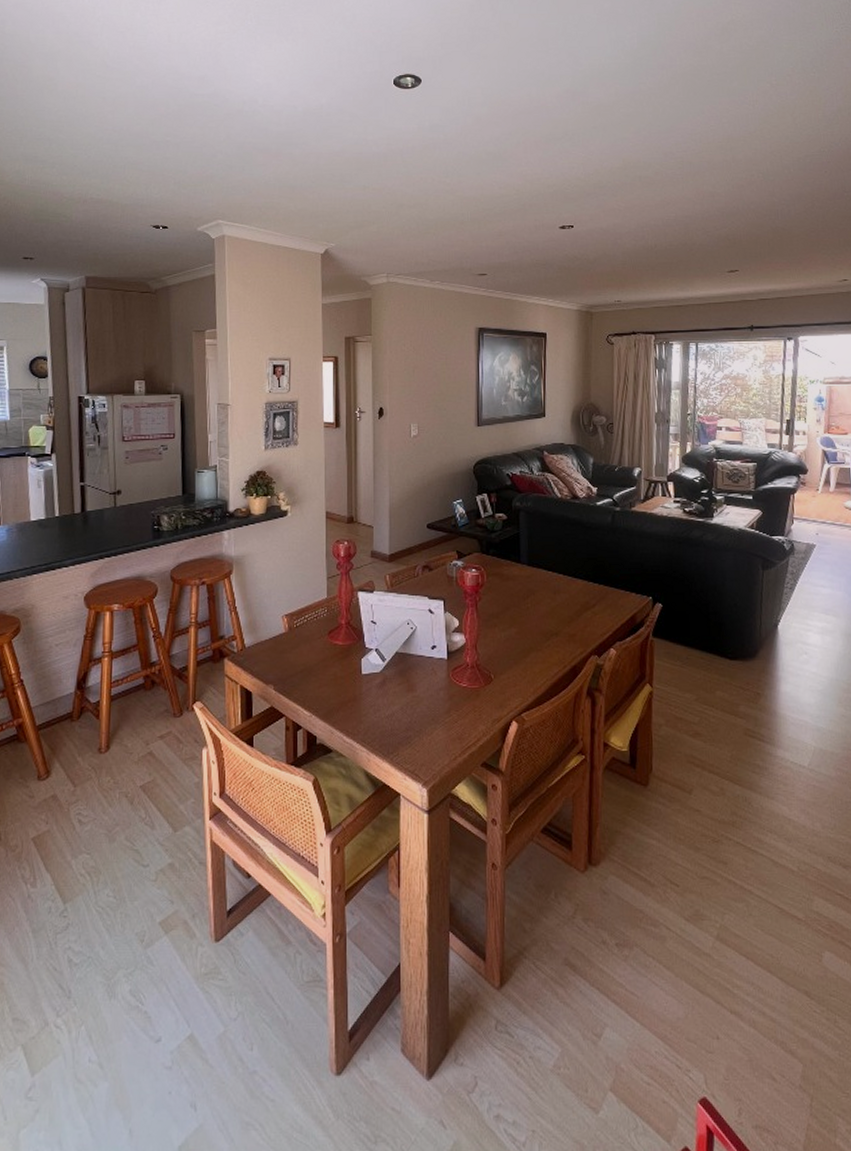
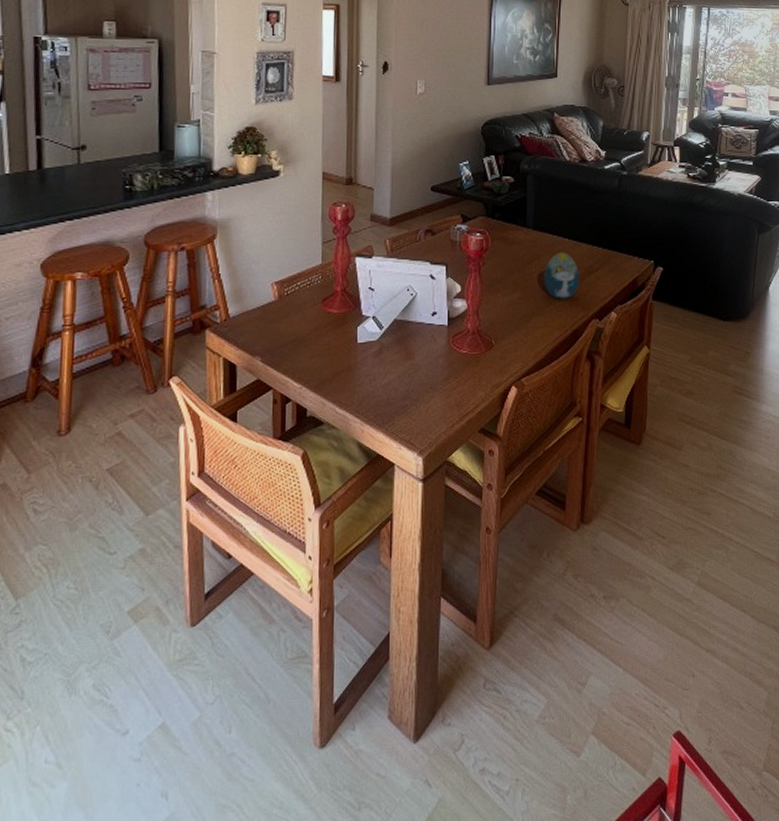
decorative egg: none [540,588,577,635] -> present [544,252,580,299]

